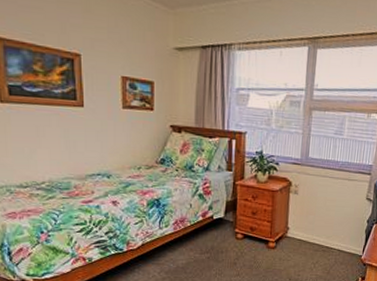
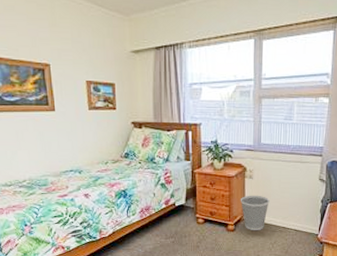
wastebasket: none [283,211,314,249] -> present [240,195,270,230]

